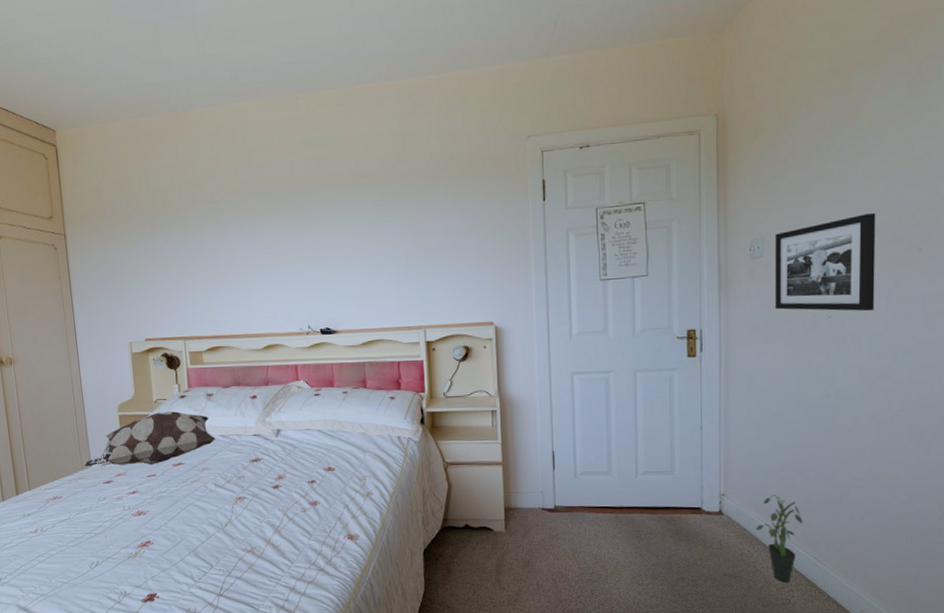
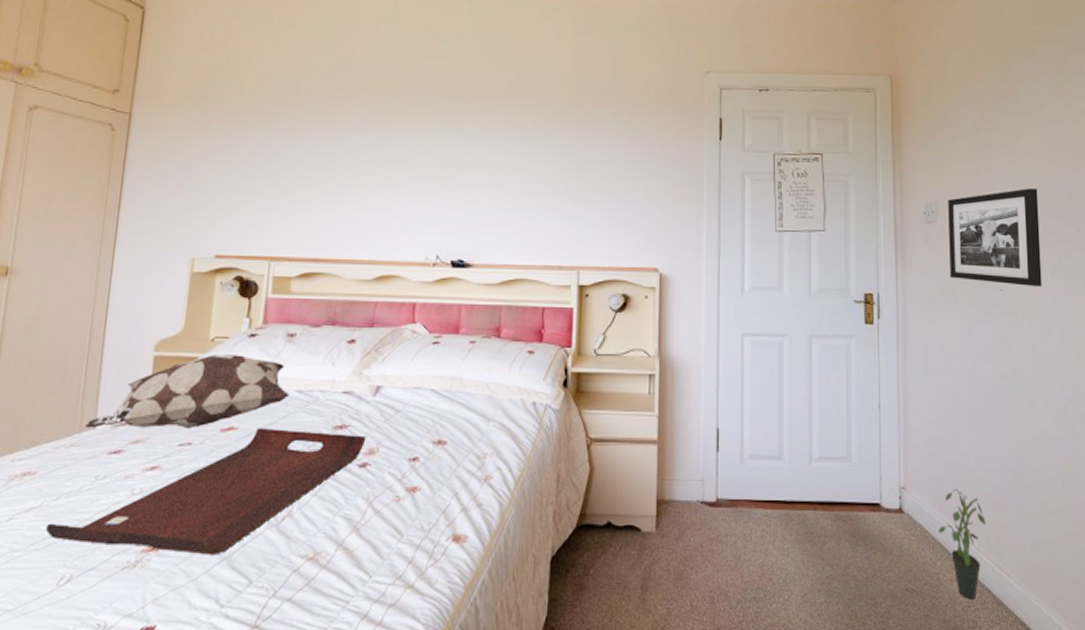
serving tray: none [76,462,275,549] -> present [46,427,366,555]

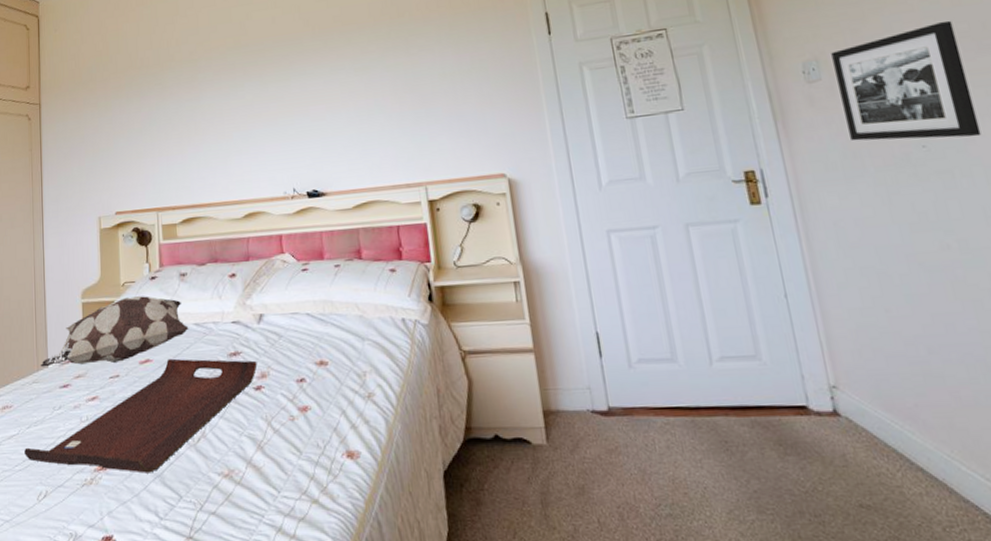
potted plant: present [938,488,986,599] -> none [890,384,960,518]

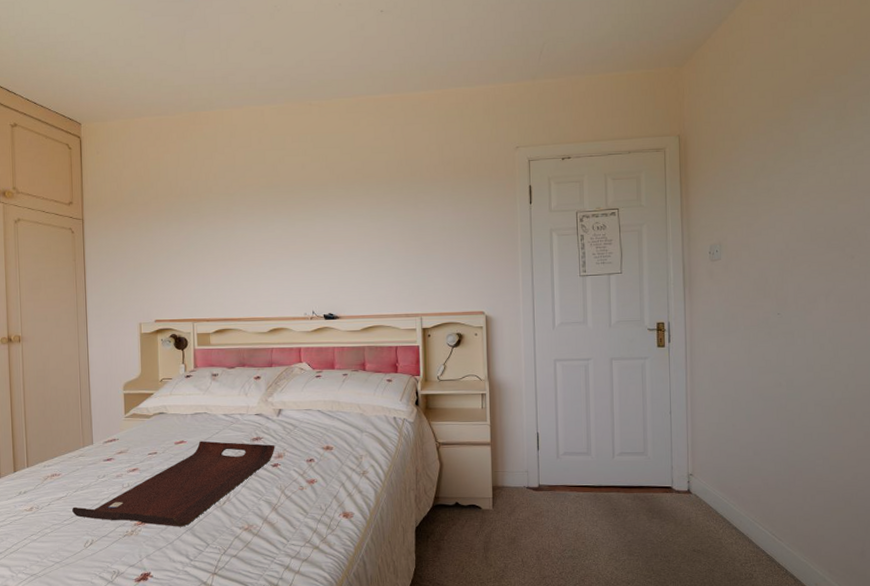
decorative pillow: present [40,296,189,367] -> none [85,390,219,444]
picture frame: present [831,20,982,141] -> none [731,224,817,310]

